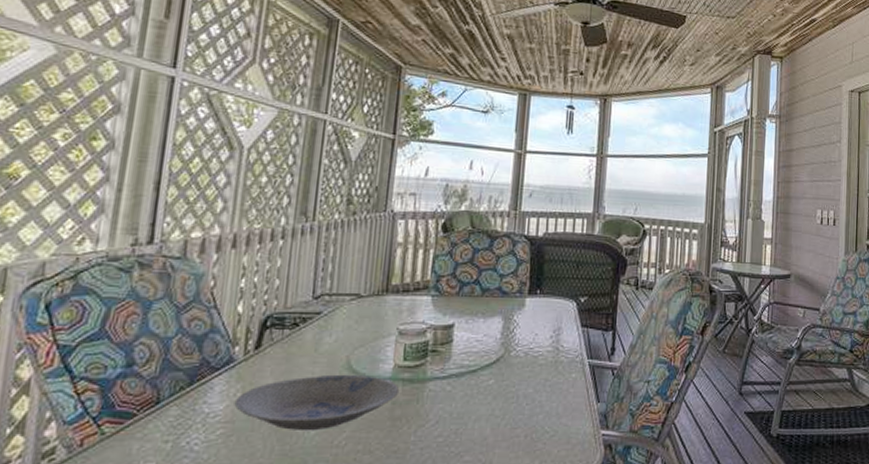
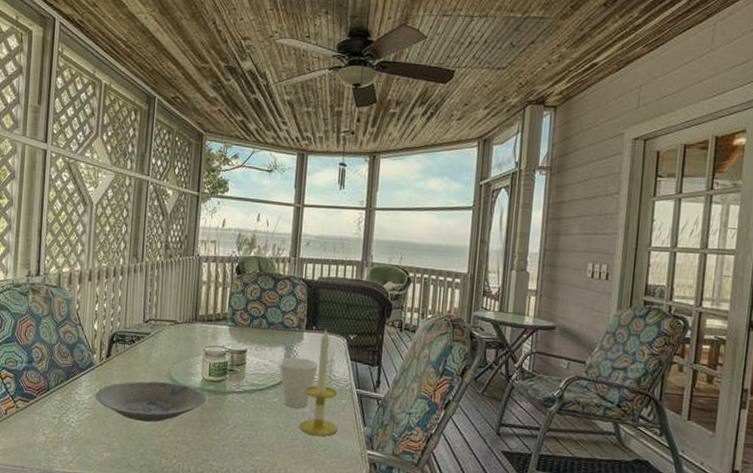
cup: none [495,329,545,389] -> present [279,357,319,408]
candle: none [520,292,567,421] -> present [299,329,338,437]

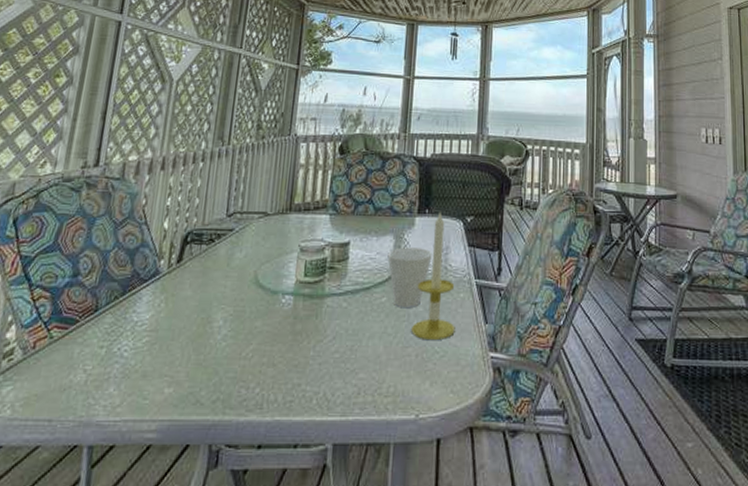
bowl: present [95,381,207,422] -> none [158,288,301,342]

